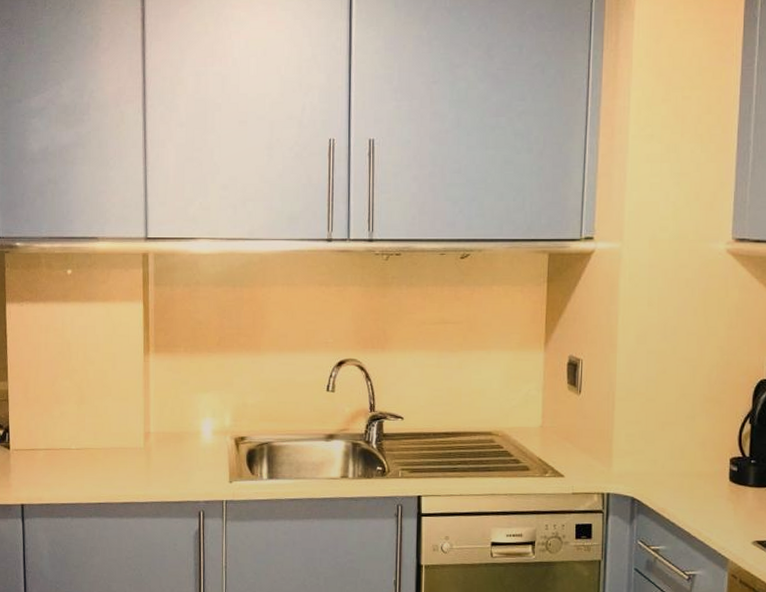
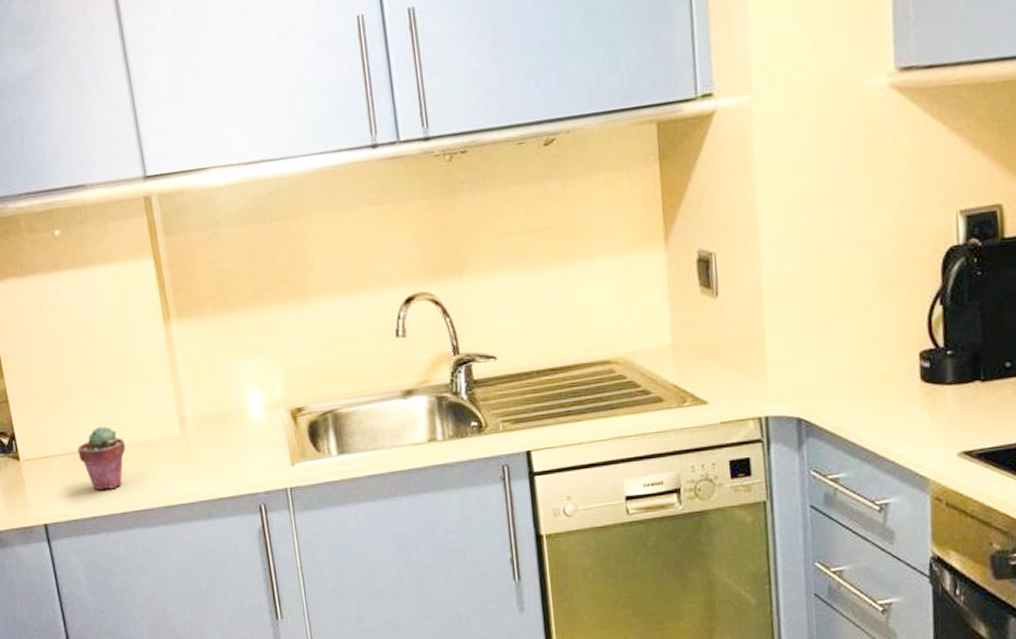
potted succulent: none [58,430,98,483] -> present [77,426,126,491]

